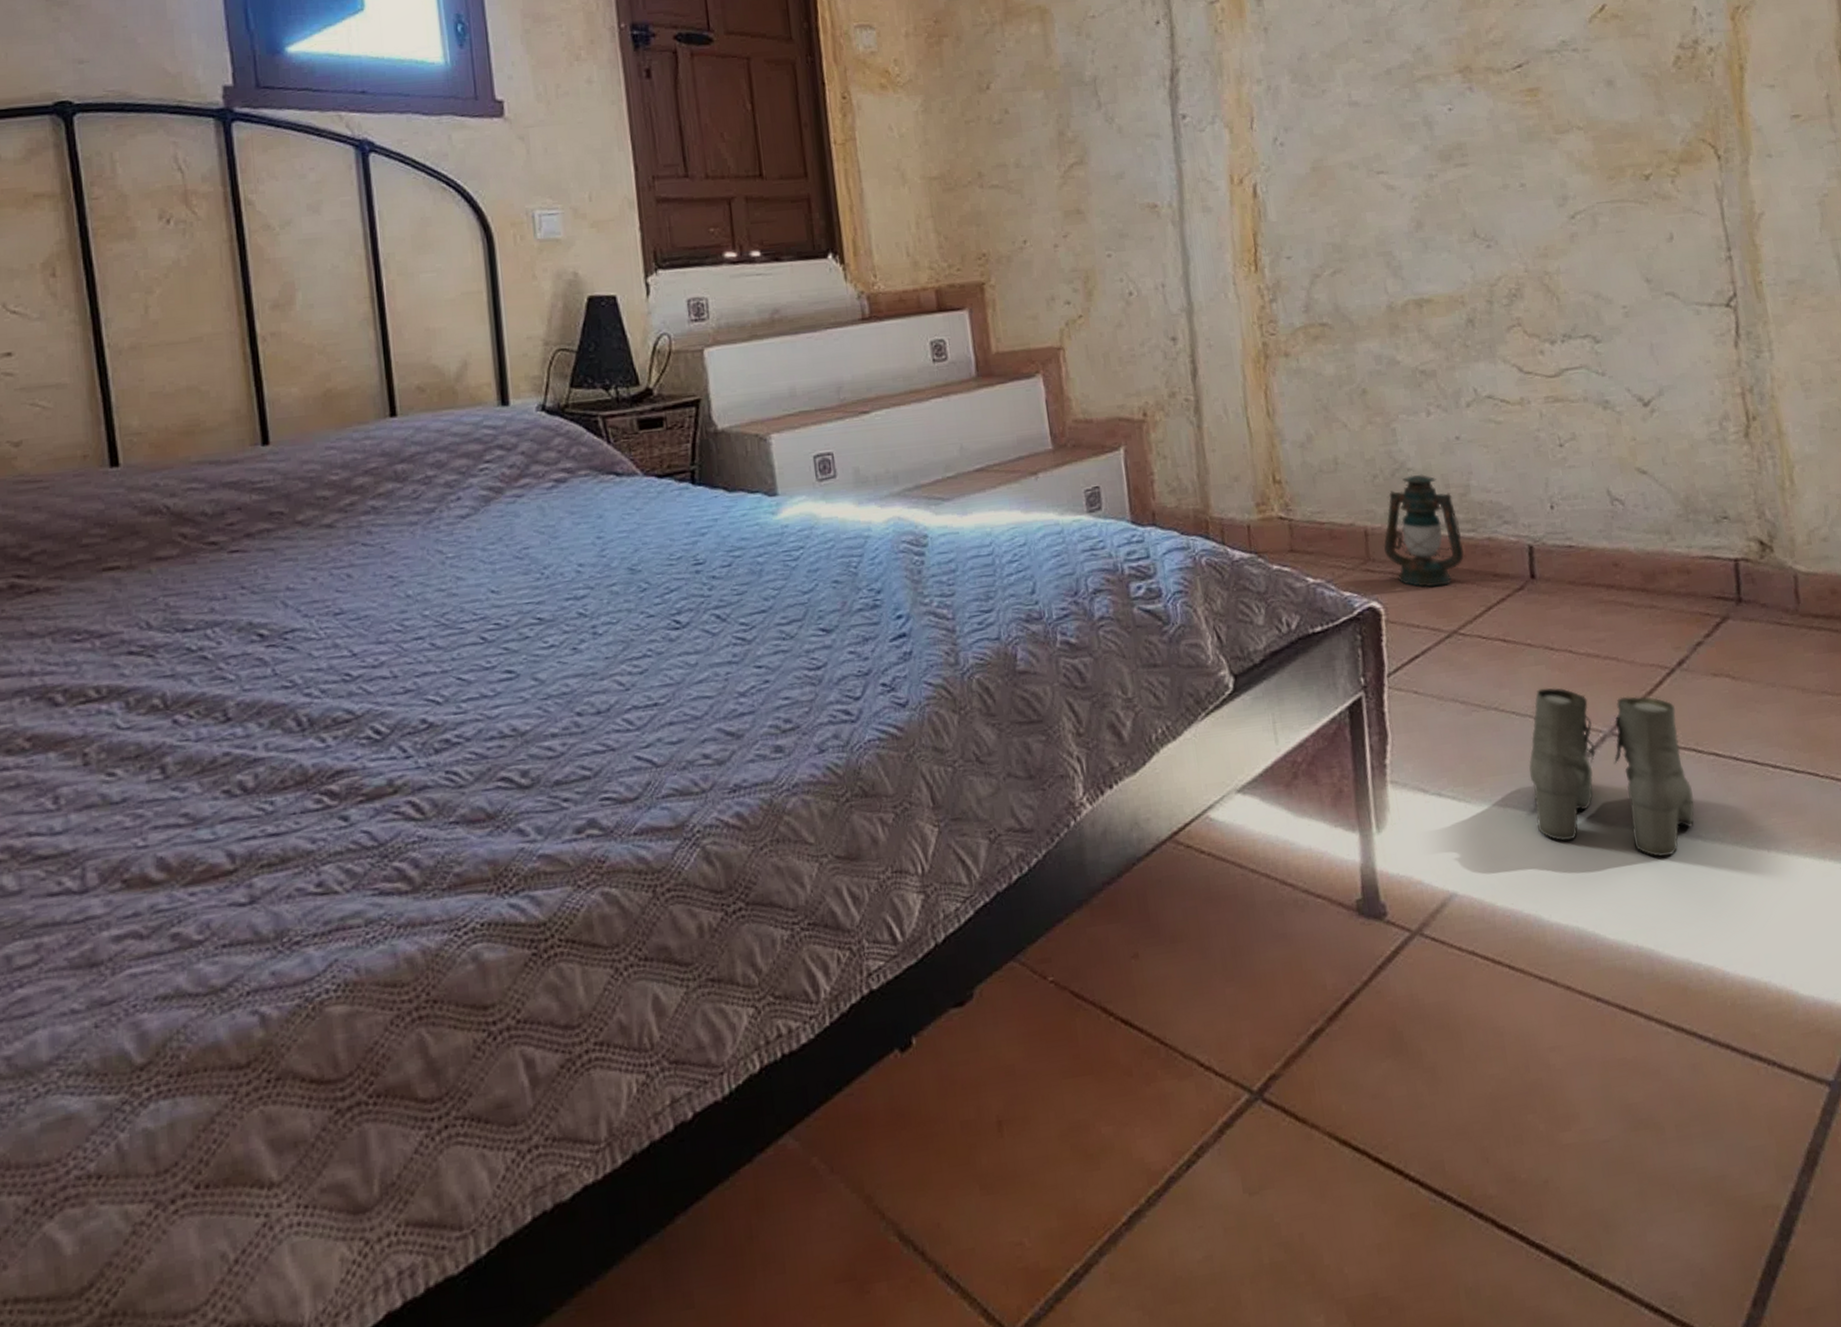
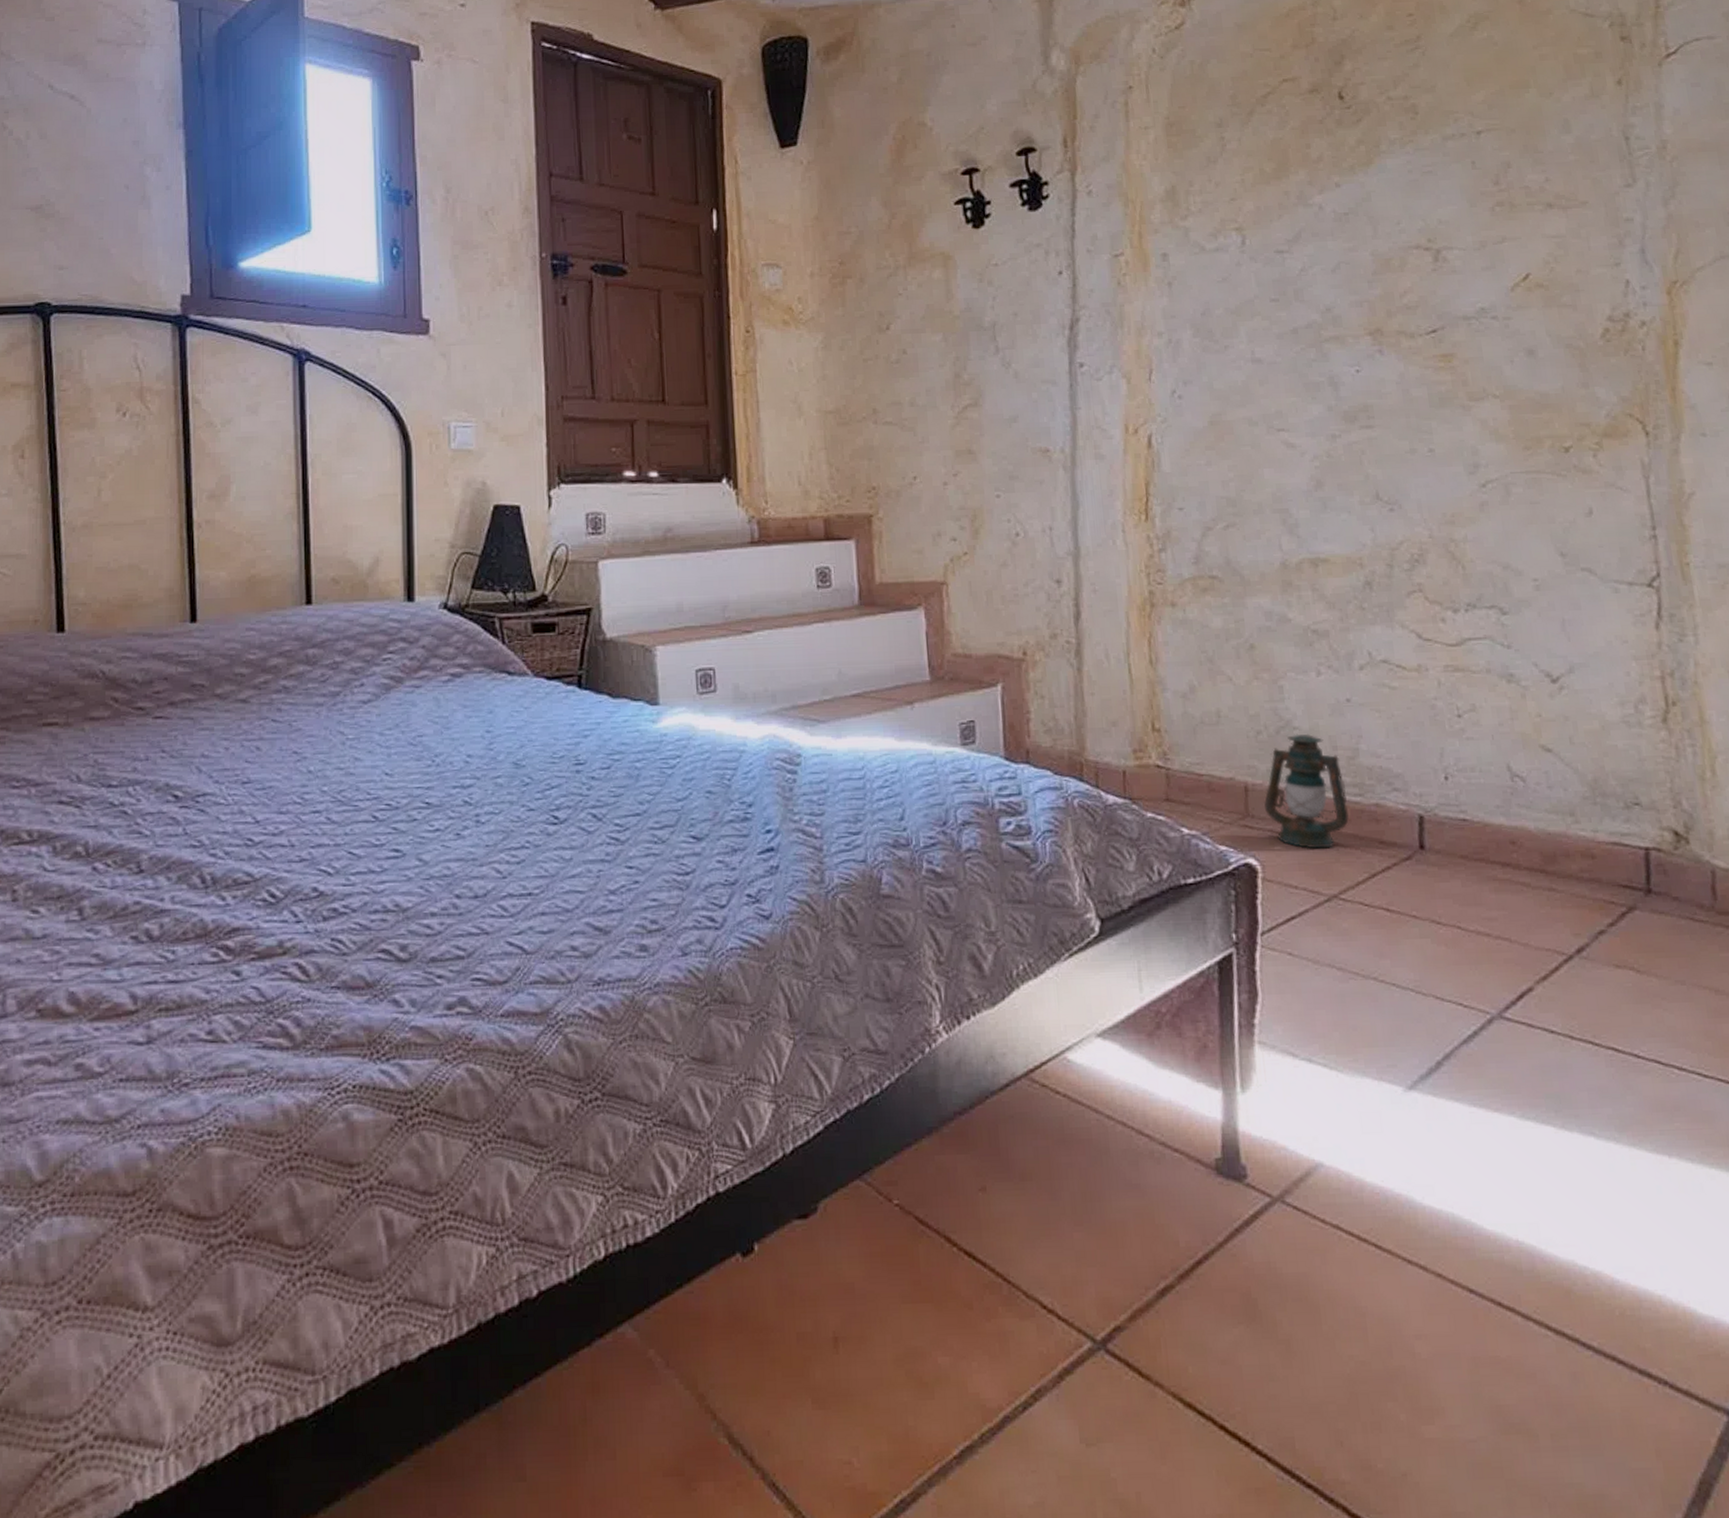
boots: present [1529,688,1694,858] -> none [1407,962,1588,1151]

